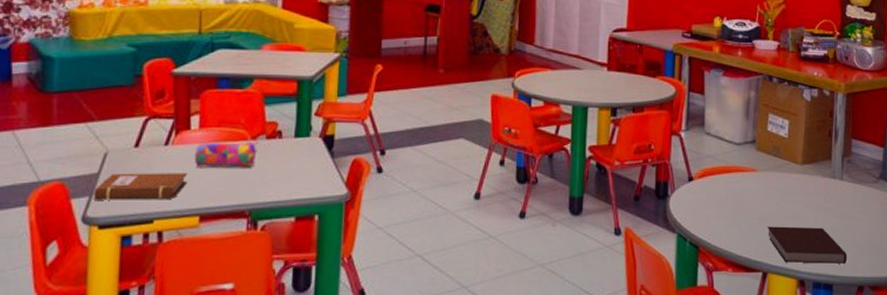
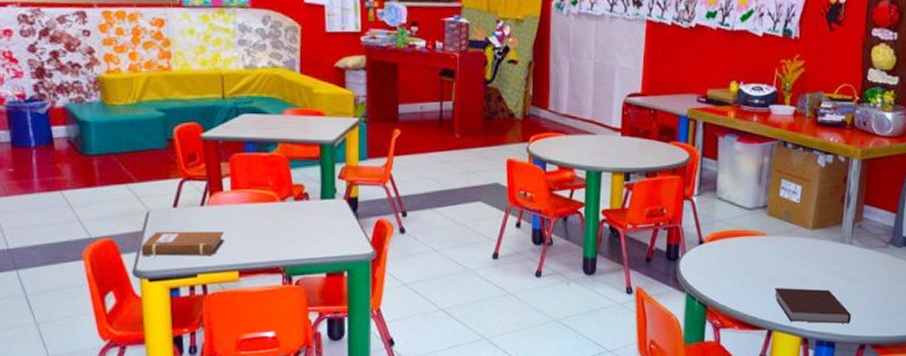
pencil case: present [194,141,259,168] -> none [228,202,288,227]

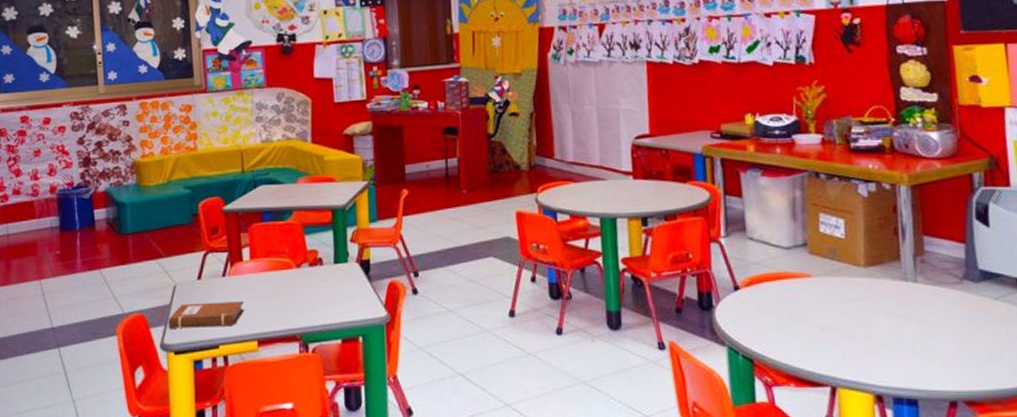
notebook: present [774,288,851,323] -> none [831,335,932,377]

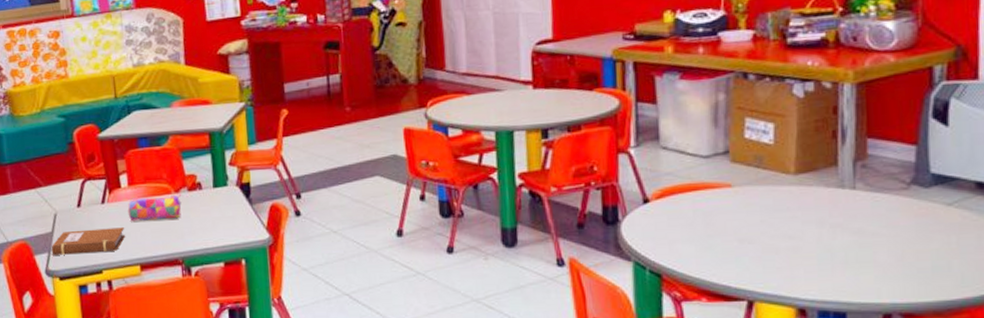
pencil case: none [248,269,303,296] -> present [127,194,182,222]

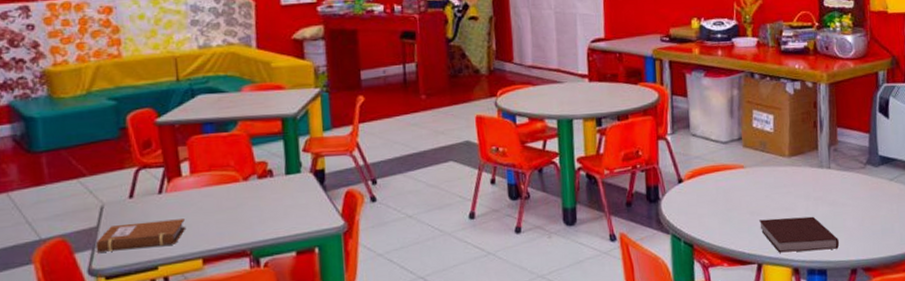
pencil case: present [127,194,182,222] -> none [189,181,251,212]
notebook: none [751,247,865,289] -> present [759,216,839,253]

